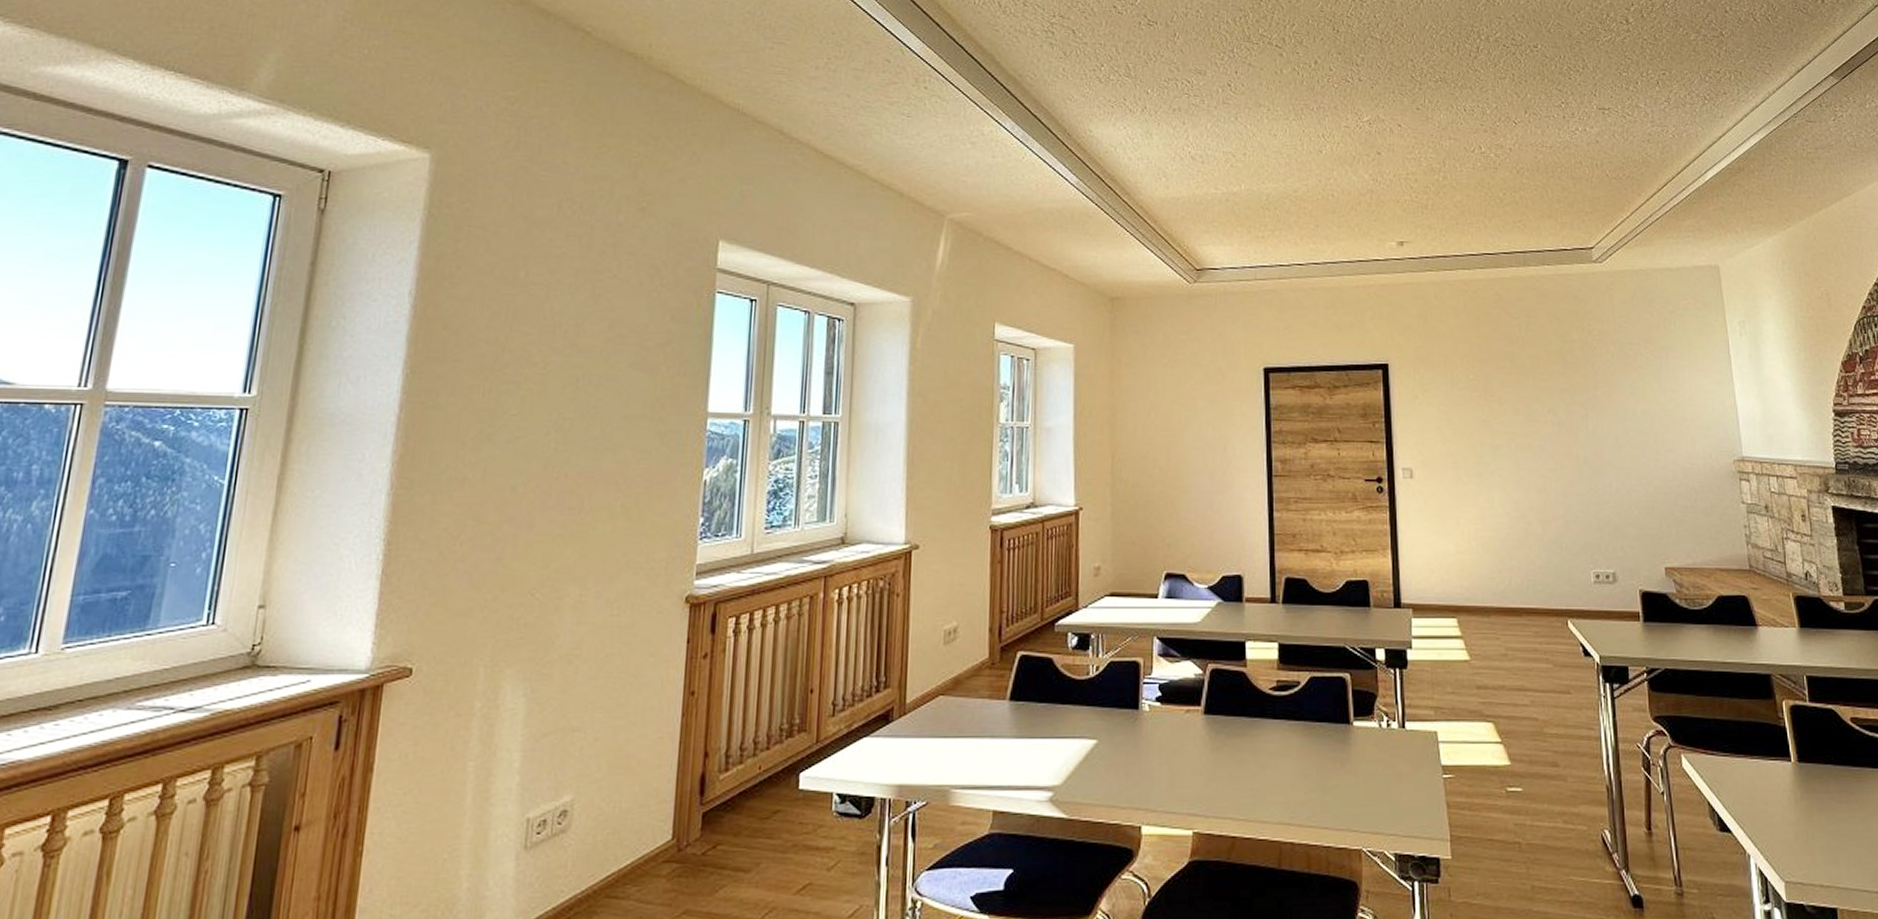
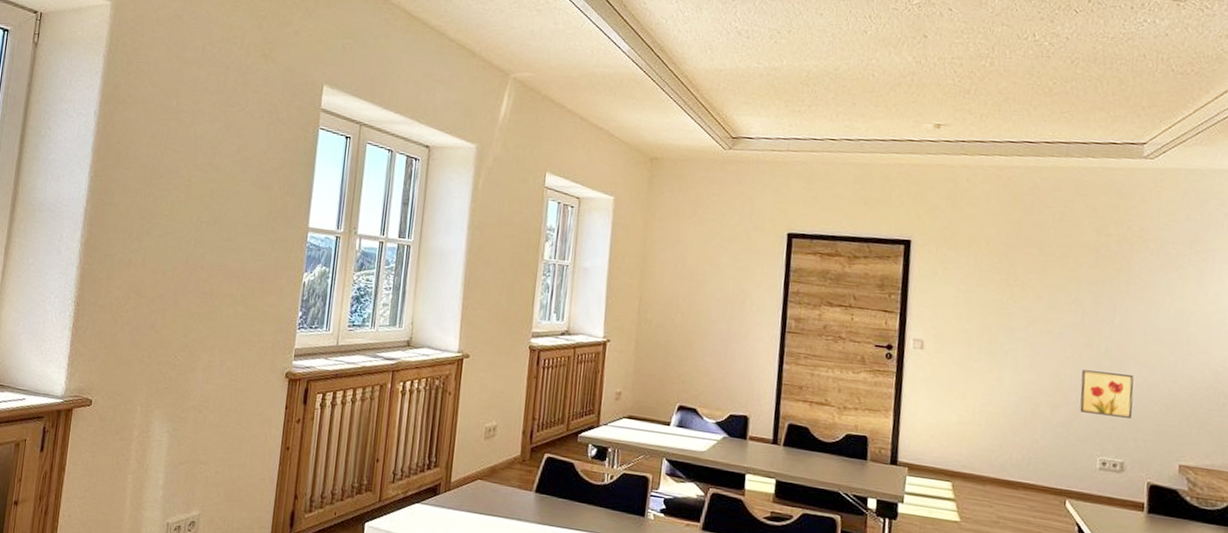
wall art: none [1566,480,1617,526] -> present [1080,370,1134,419]

